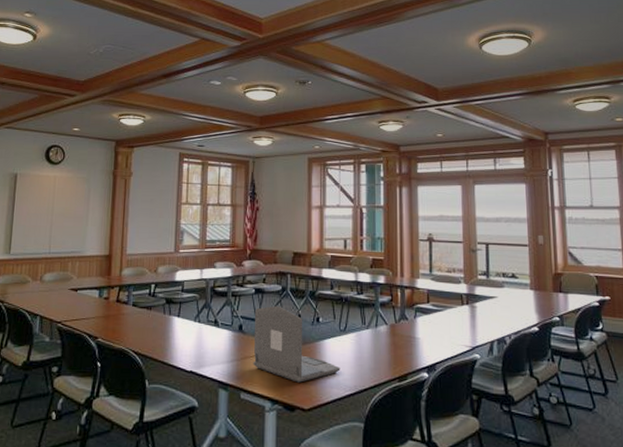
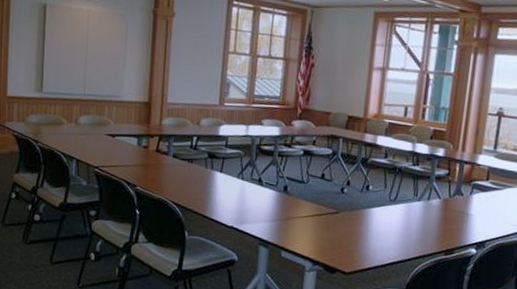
laptop: present [253,305,341,383] -> none [296,169,386,247]

